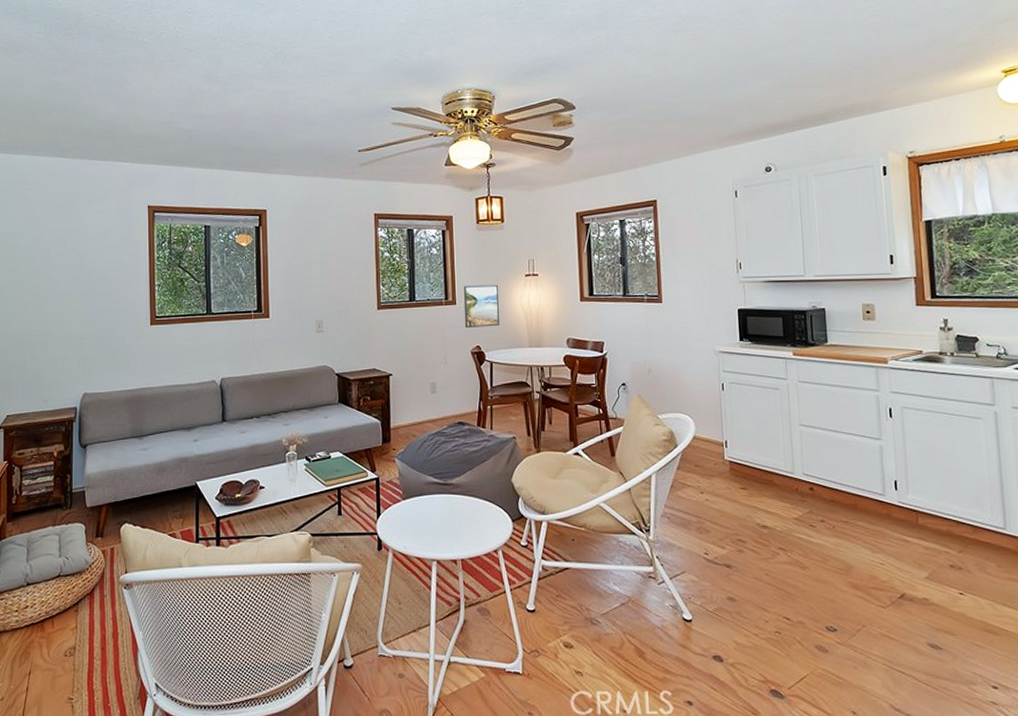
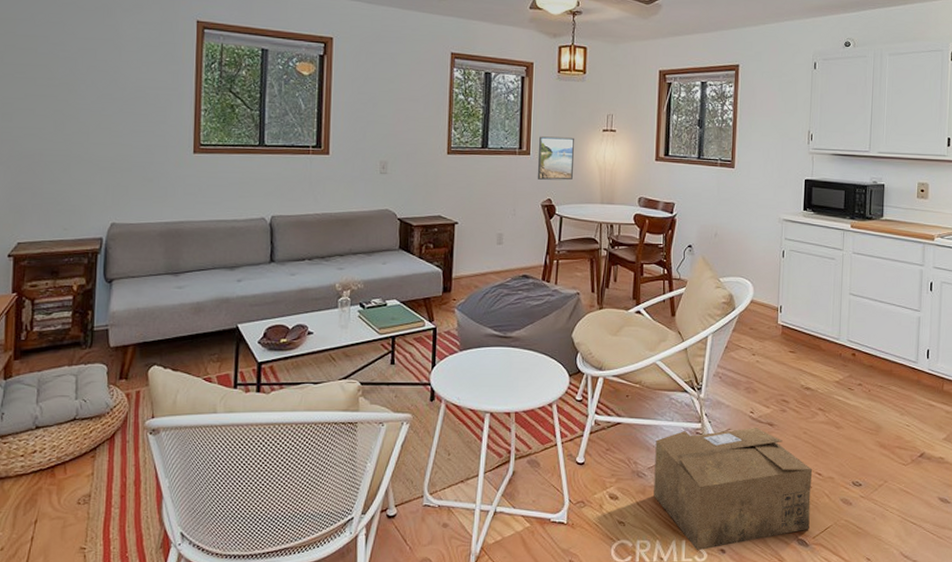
cardboard box: none [607,570,783,703] -> present [654,428,813,551]

